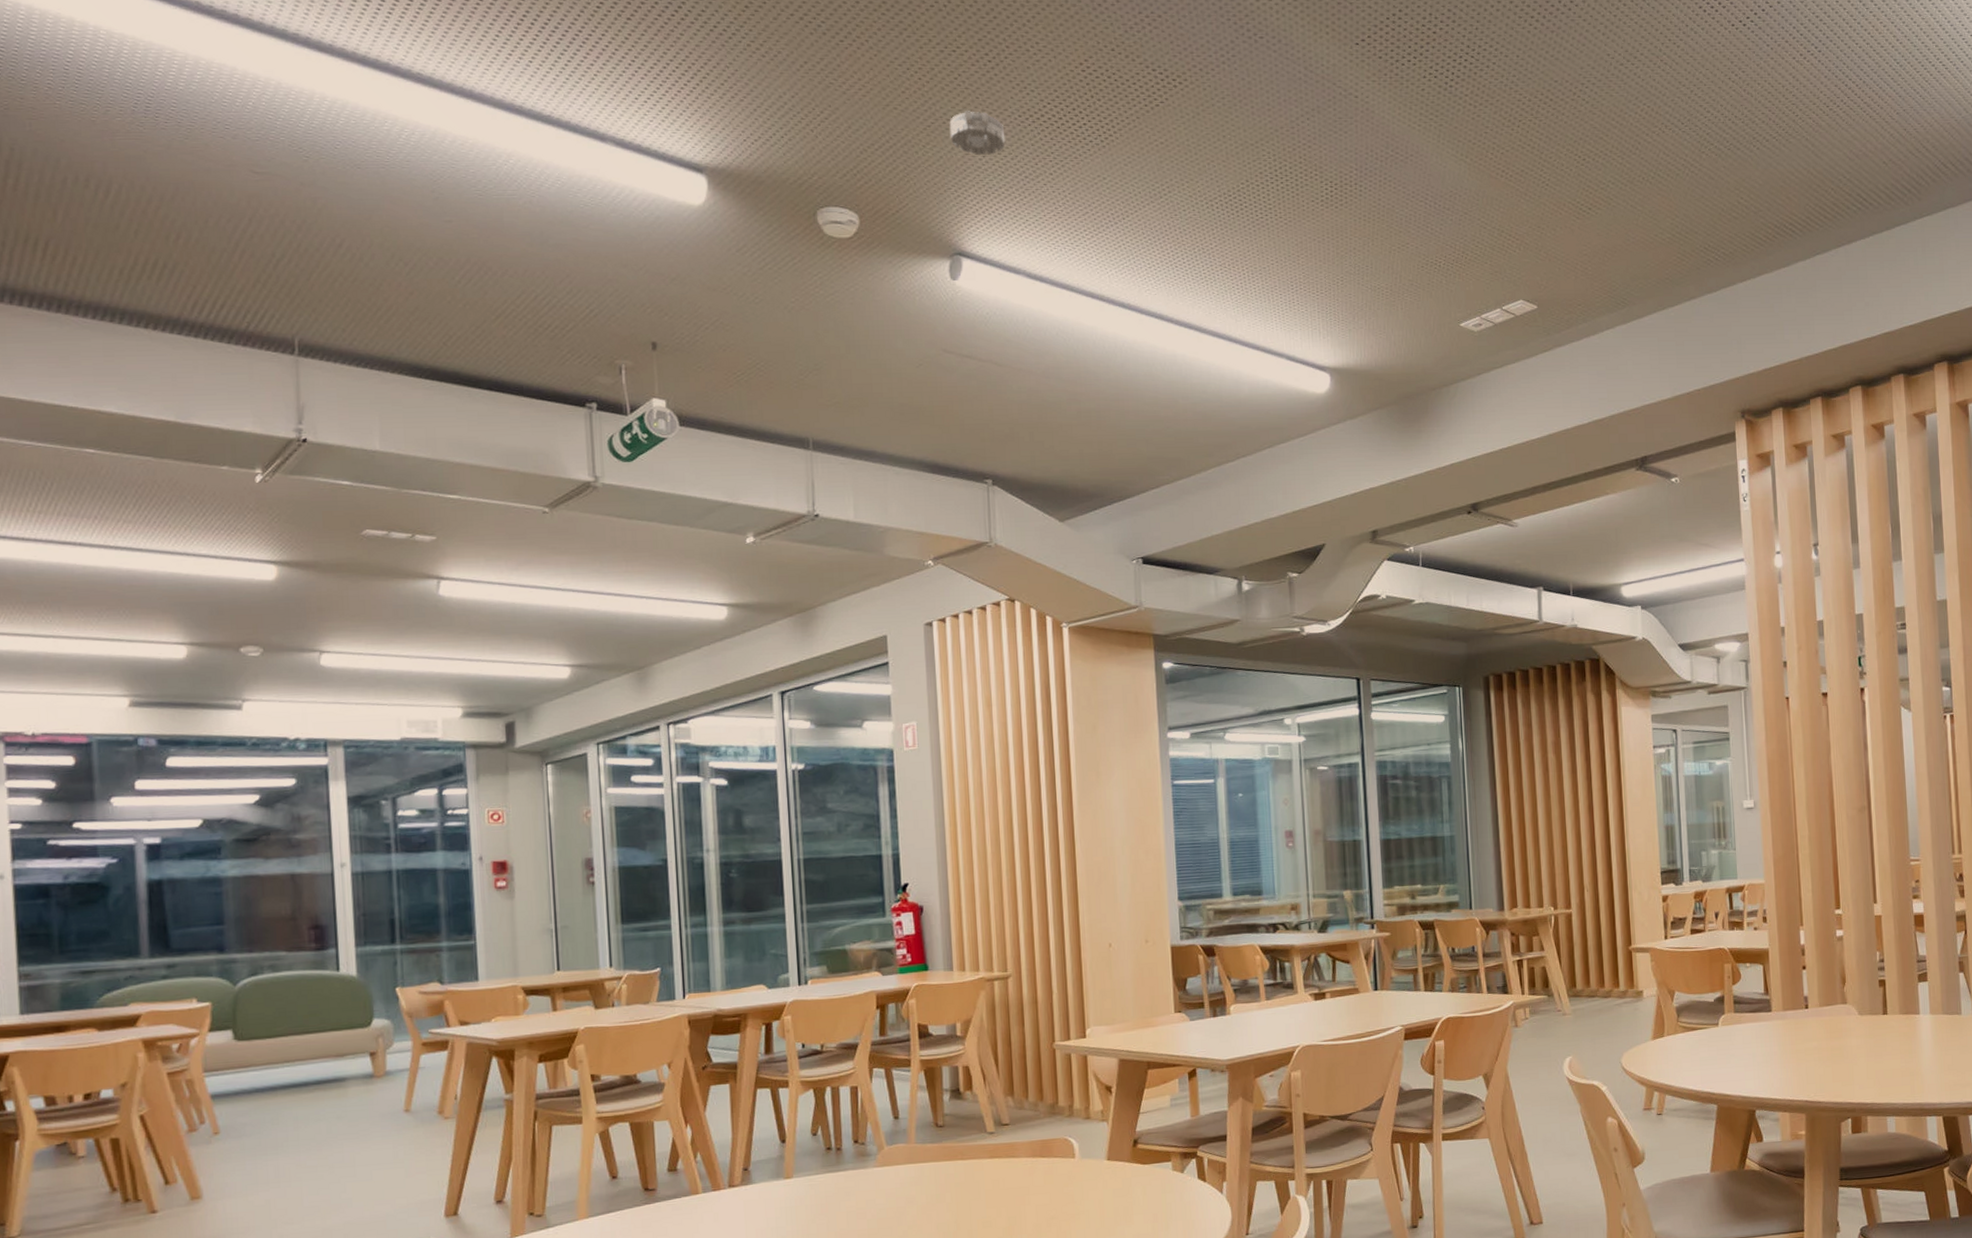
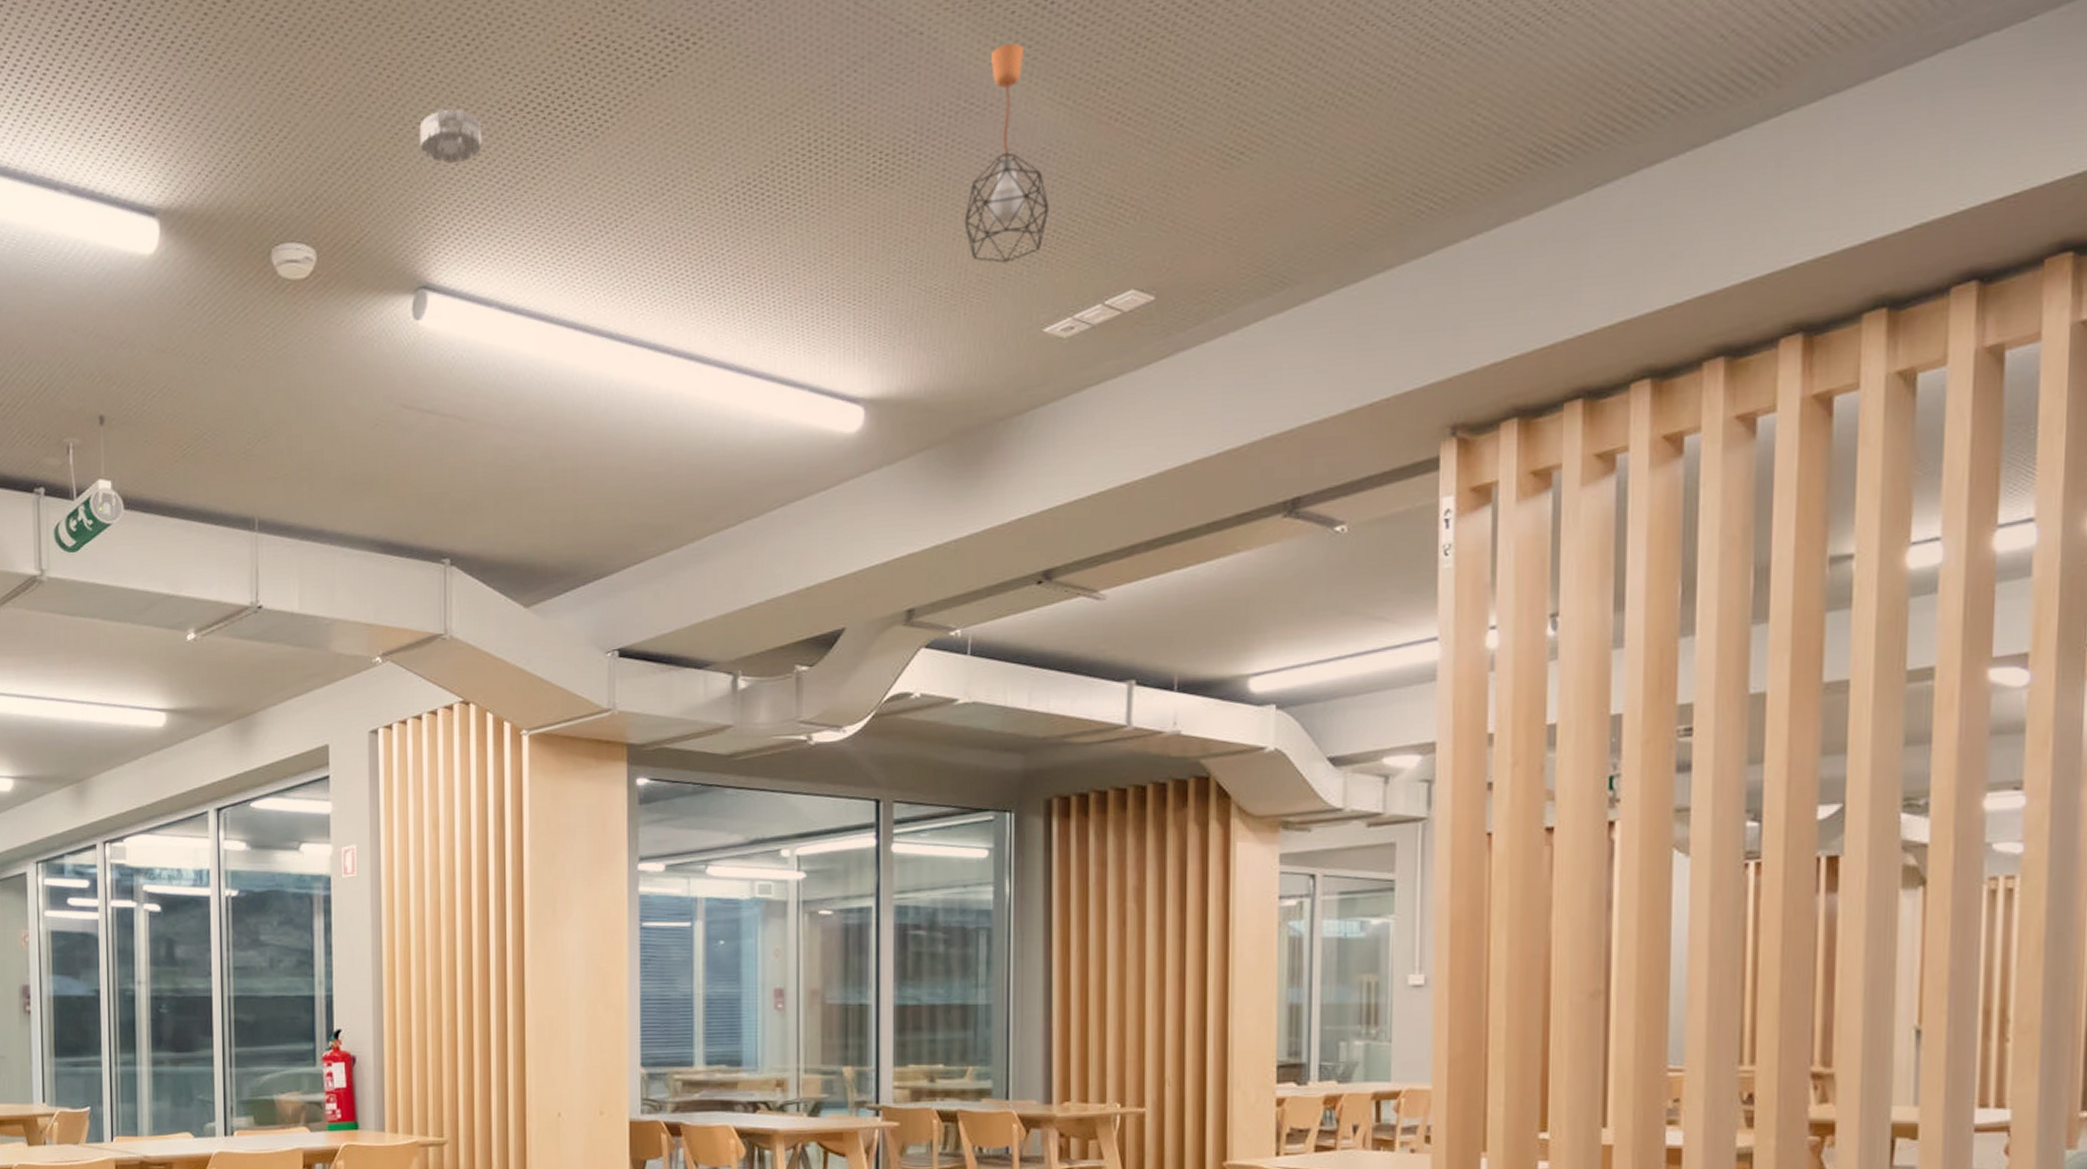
pendant light: none [1397,112,1459,273] -> present [964,43,1050,263]

